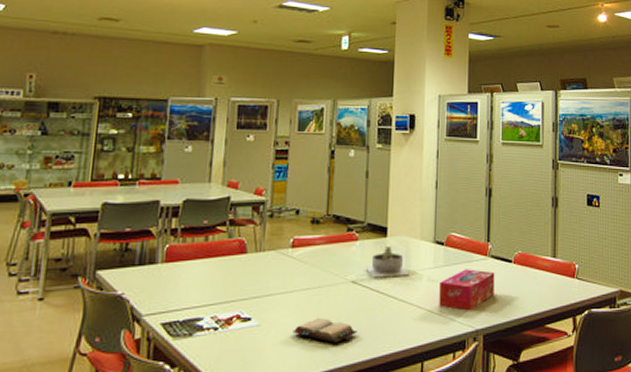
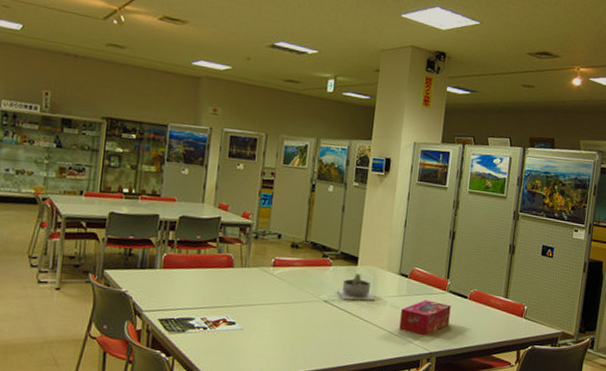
hardback book: present [292,318,357,343] -> none [270,328,326,351]

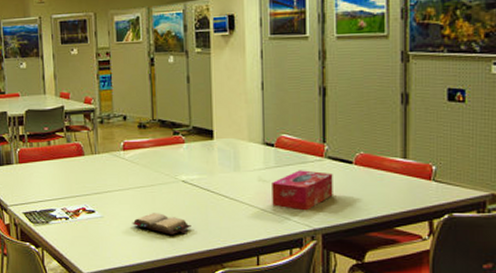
hardback book: none [270,328,326,351] -> present [132,213,192,235]
succulent planter: present [336,274,375,301] -> none [194,148,239,178]

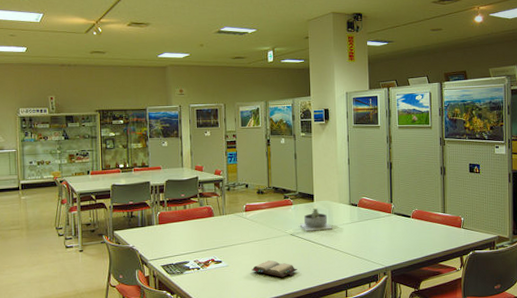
succulent planter: none [194,148,239,178] -> present [299,209,332,231]
tissue box: present [272,170,333,211] -> none [356,223,398,254]

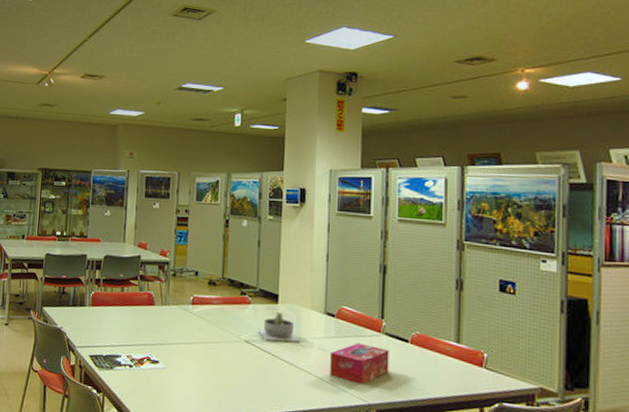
hardback book: present [251,260,298,277] -> none [193,370,251,396]
tissue box: none [356,223,398,254] -> present [330,343,389,385]

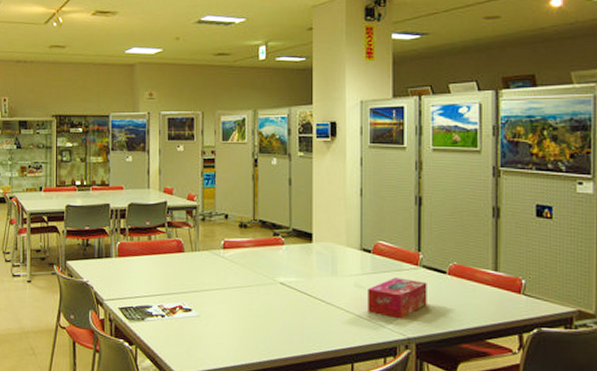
succulent planter: present [257,312,300,342] -> none [292,252,336,281]

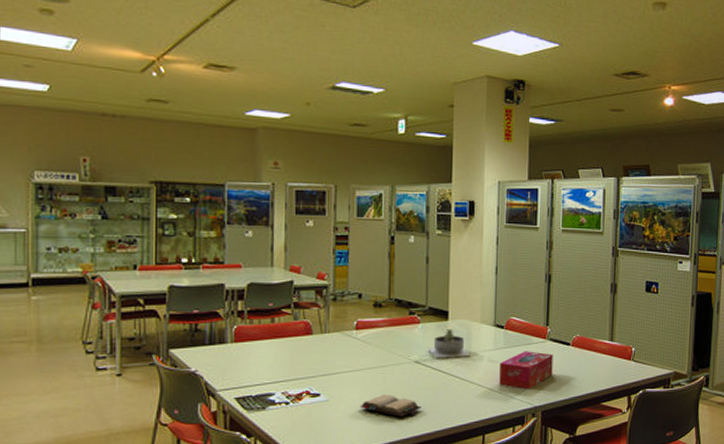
hardback book: none [228,314,288,338] -> present [360,395,422,417]
succulent planter: none [292,252,336,281] -> present [427,329,470,358]

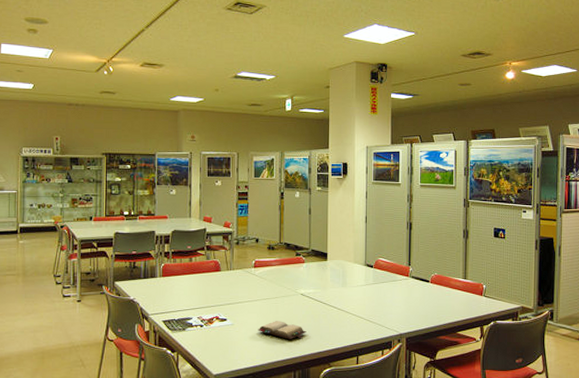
succulent planter: present [427,329,470,358] -> none [311,268,346,292]
tissue box: present [499,351,553,390] -> none [370,286,415,319]

